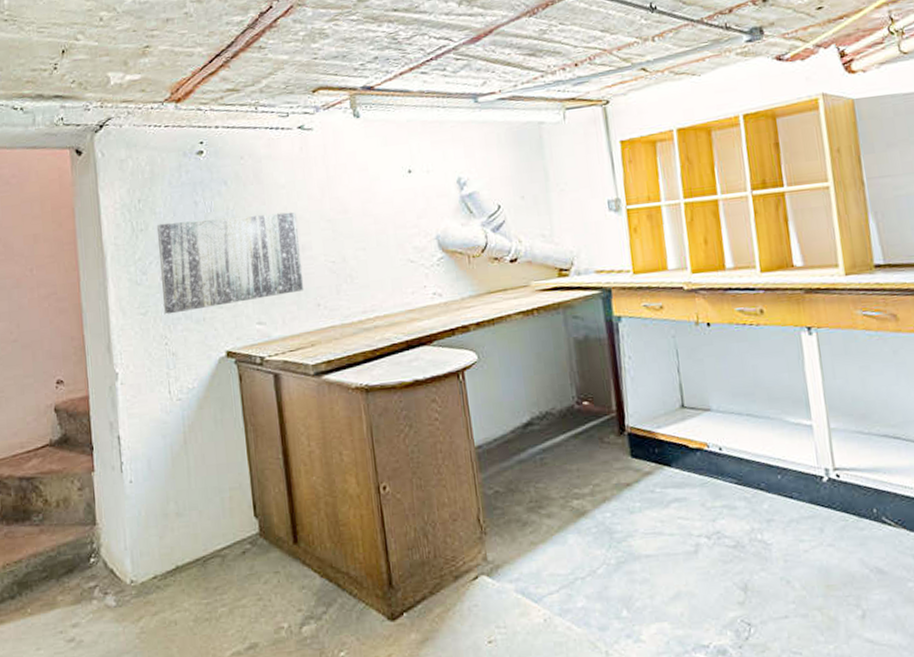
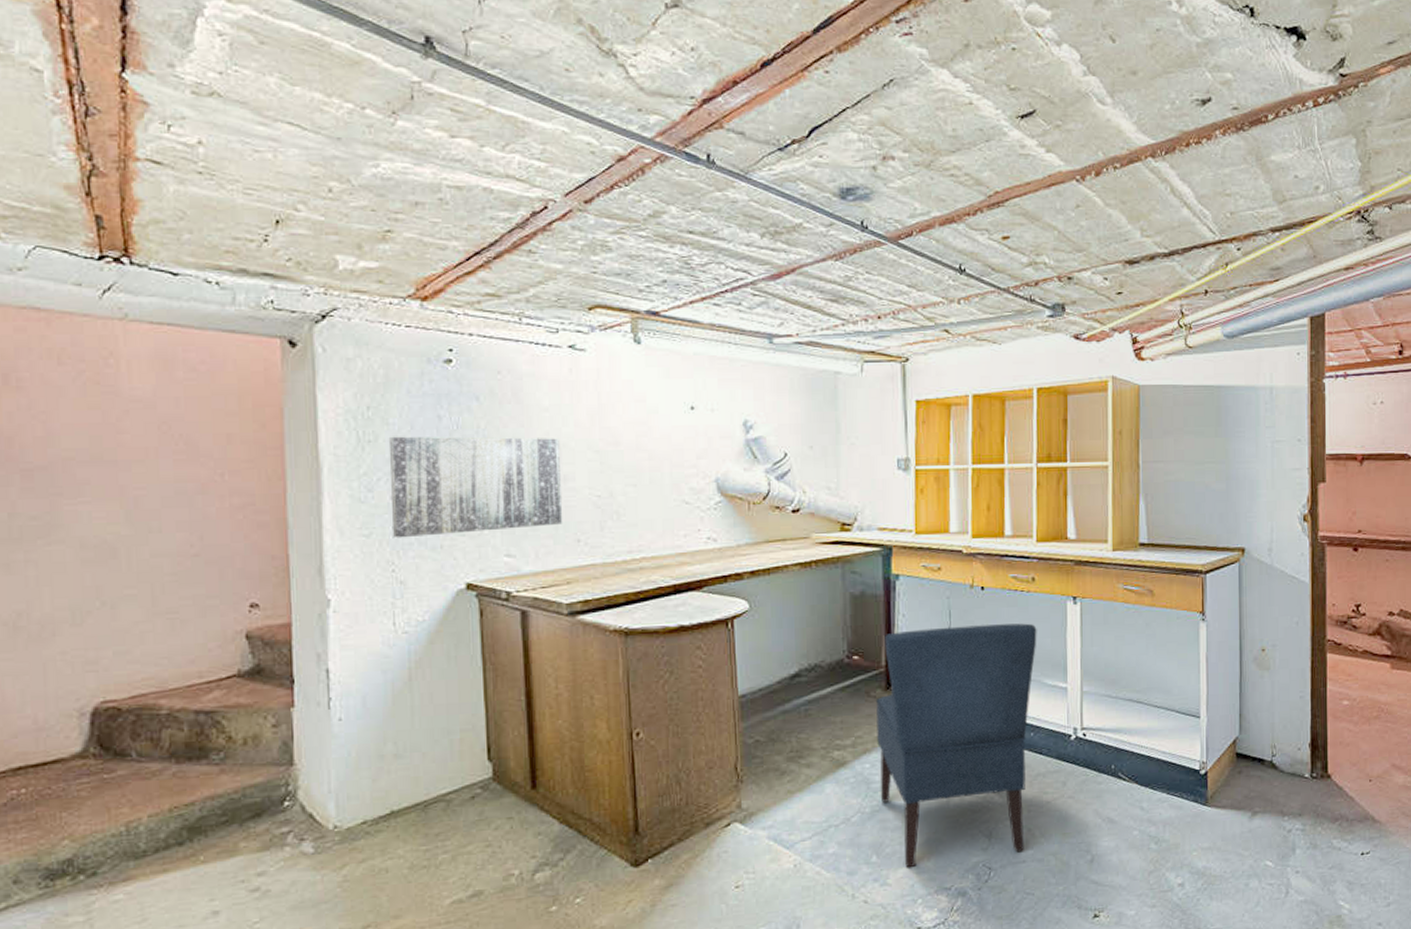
chair: none [609,358,785,624] -> present [875,623,1037,868]

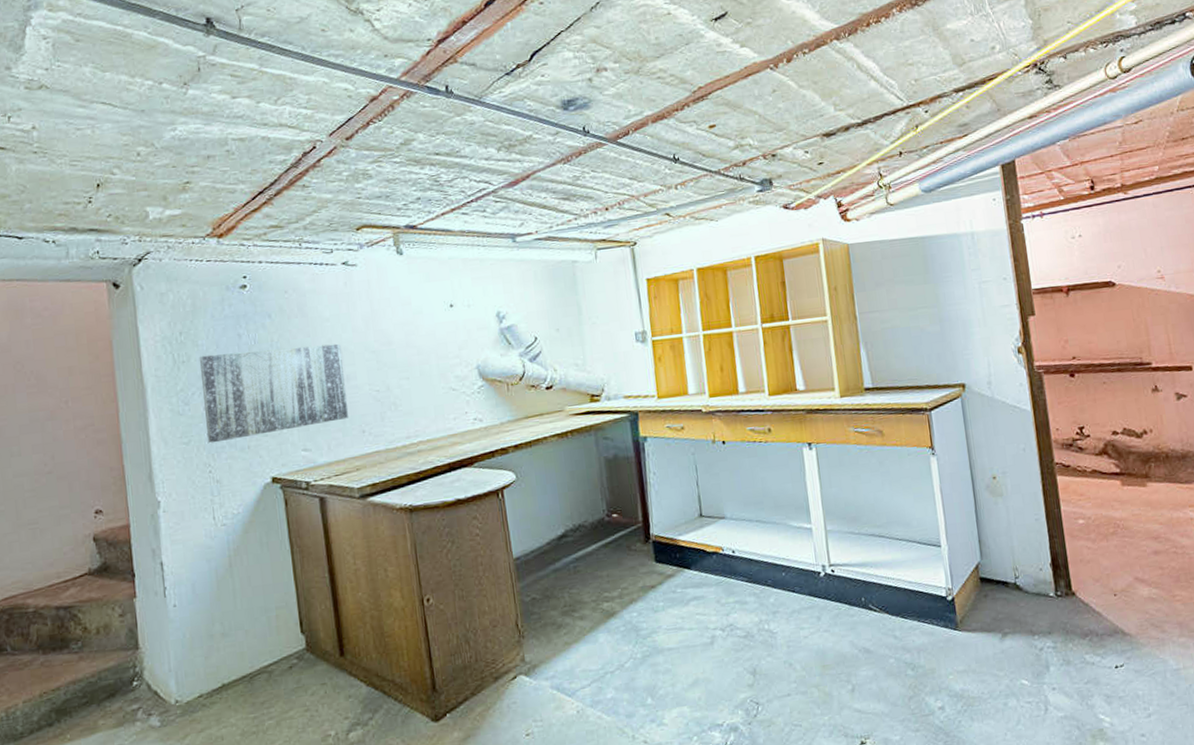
chair: present [875,623,1037,868] -> none [636,471,788,708]

